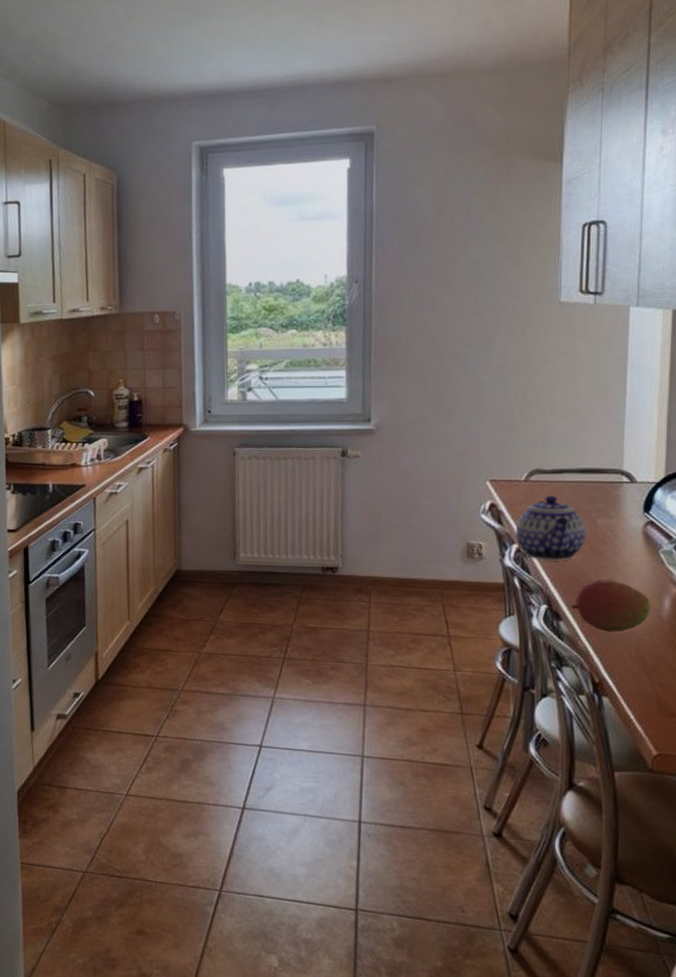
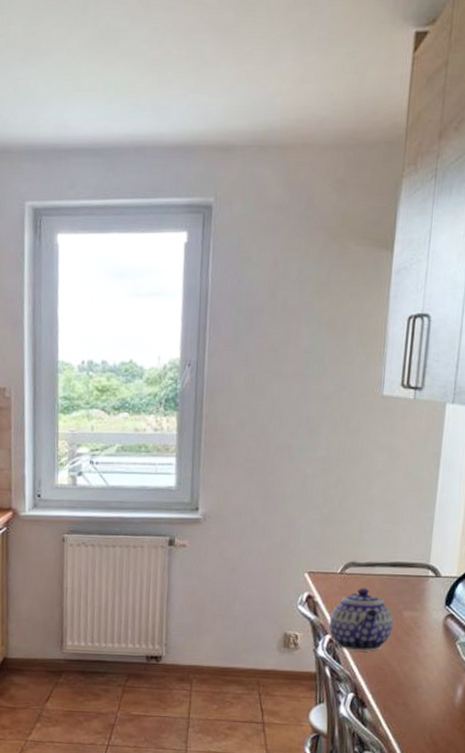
fruit: present [571,579,651,633] -> none [375,669,446,719]

